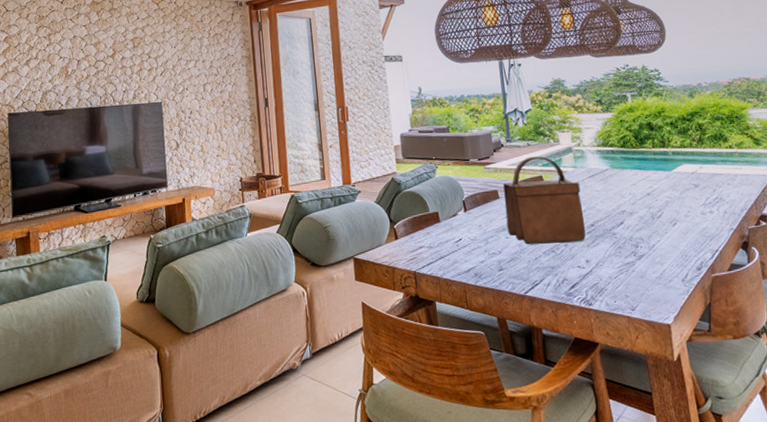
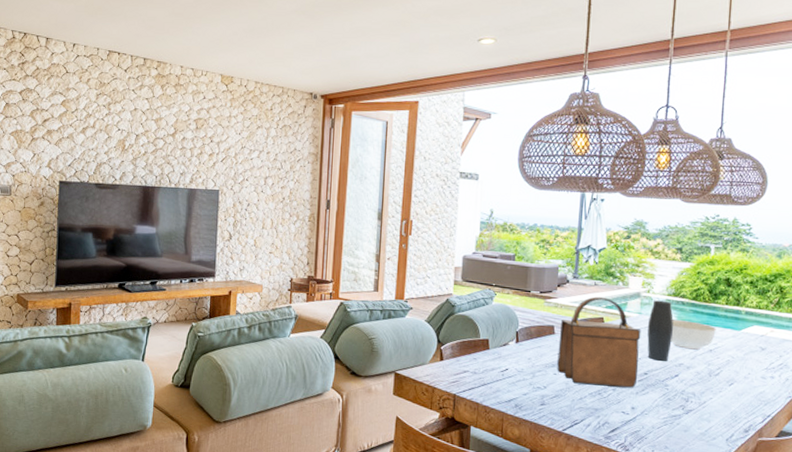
vase: none [584,152,611,211] -> present [647,300,674,361]
bowl: none [606,168,650,196] -> present [670,320,716,350]

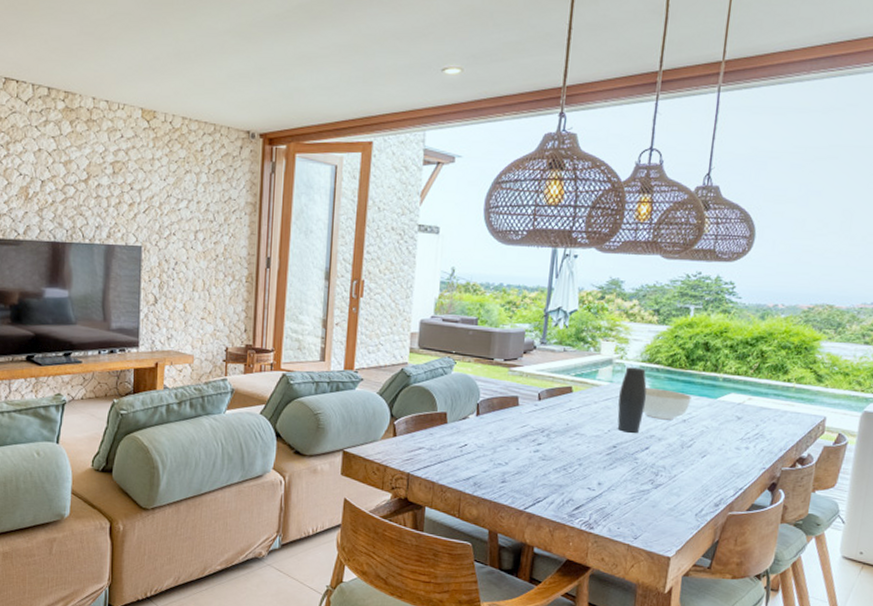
handbag: present [557,296,641,388] -> none [520,364,612,462]

